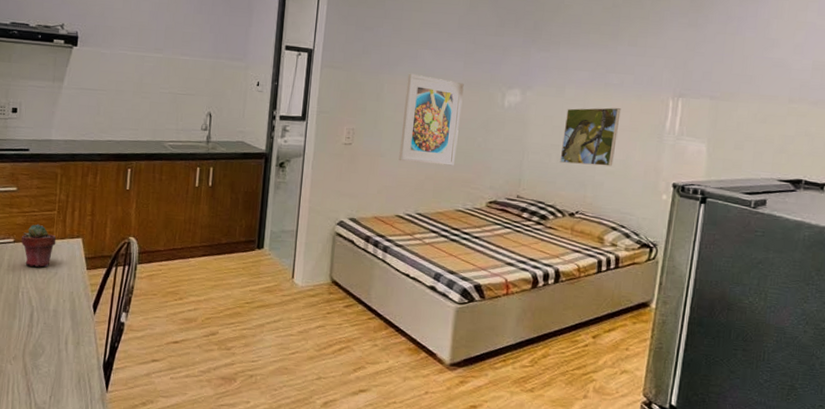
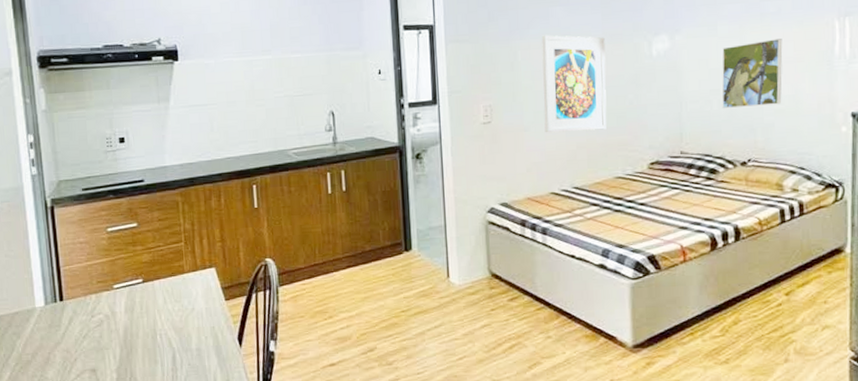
potted succulent: present [21,224,56,267] -> none [150,259,188,306]

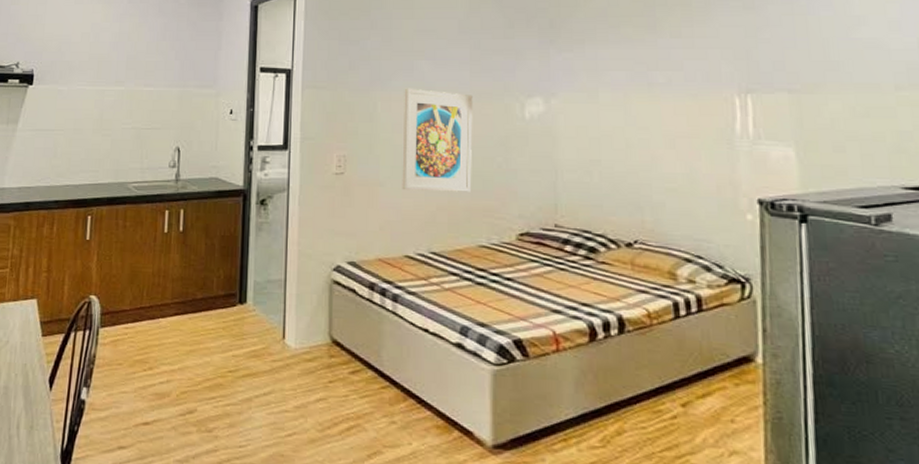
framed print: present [722,38,783,109] -> none [603,110,674,183]

